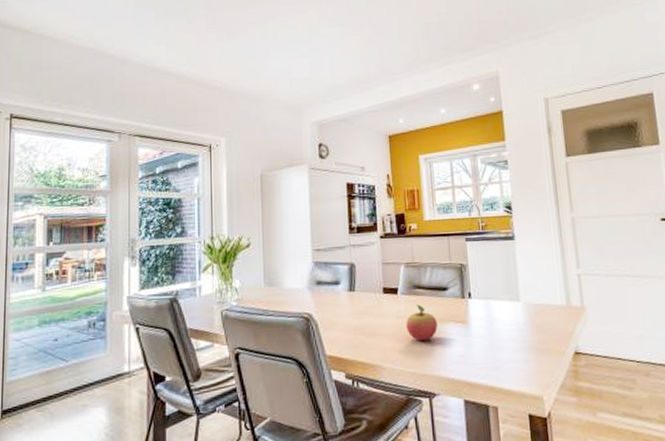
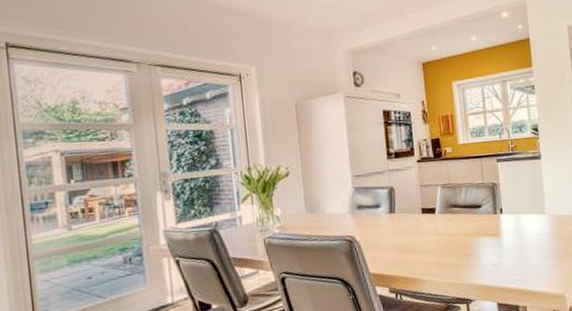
fruit: present [406,304,438,342] -> none [444,221,473,255]

